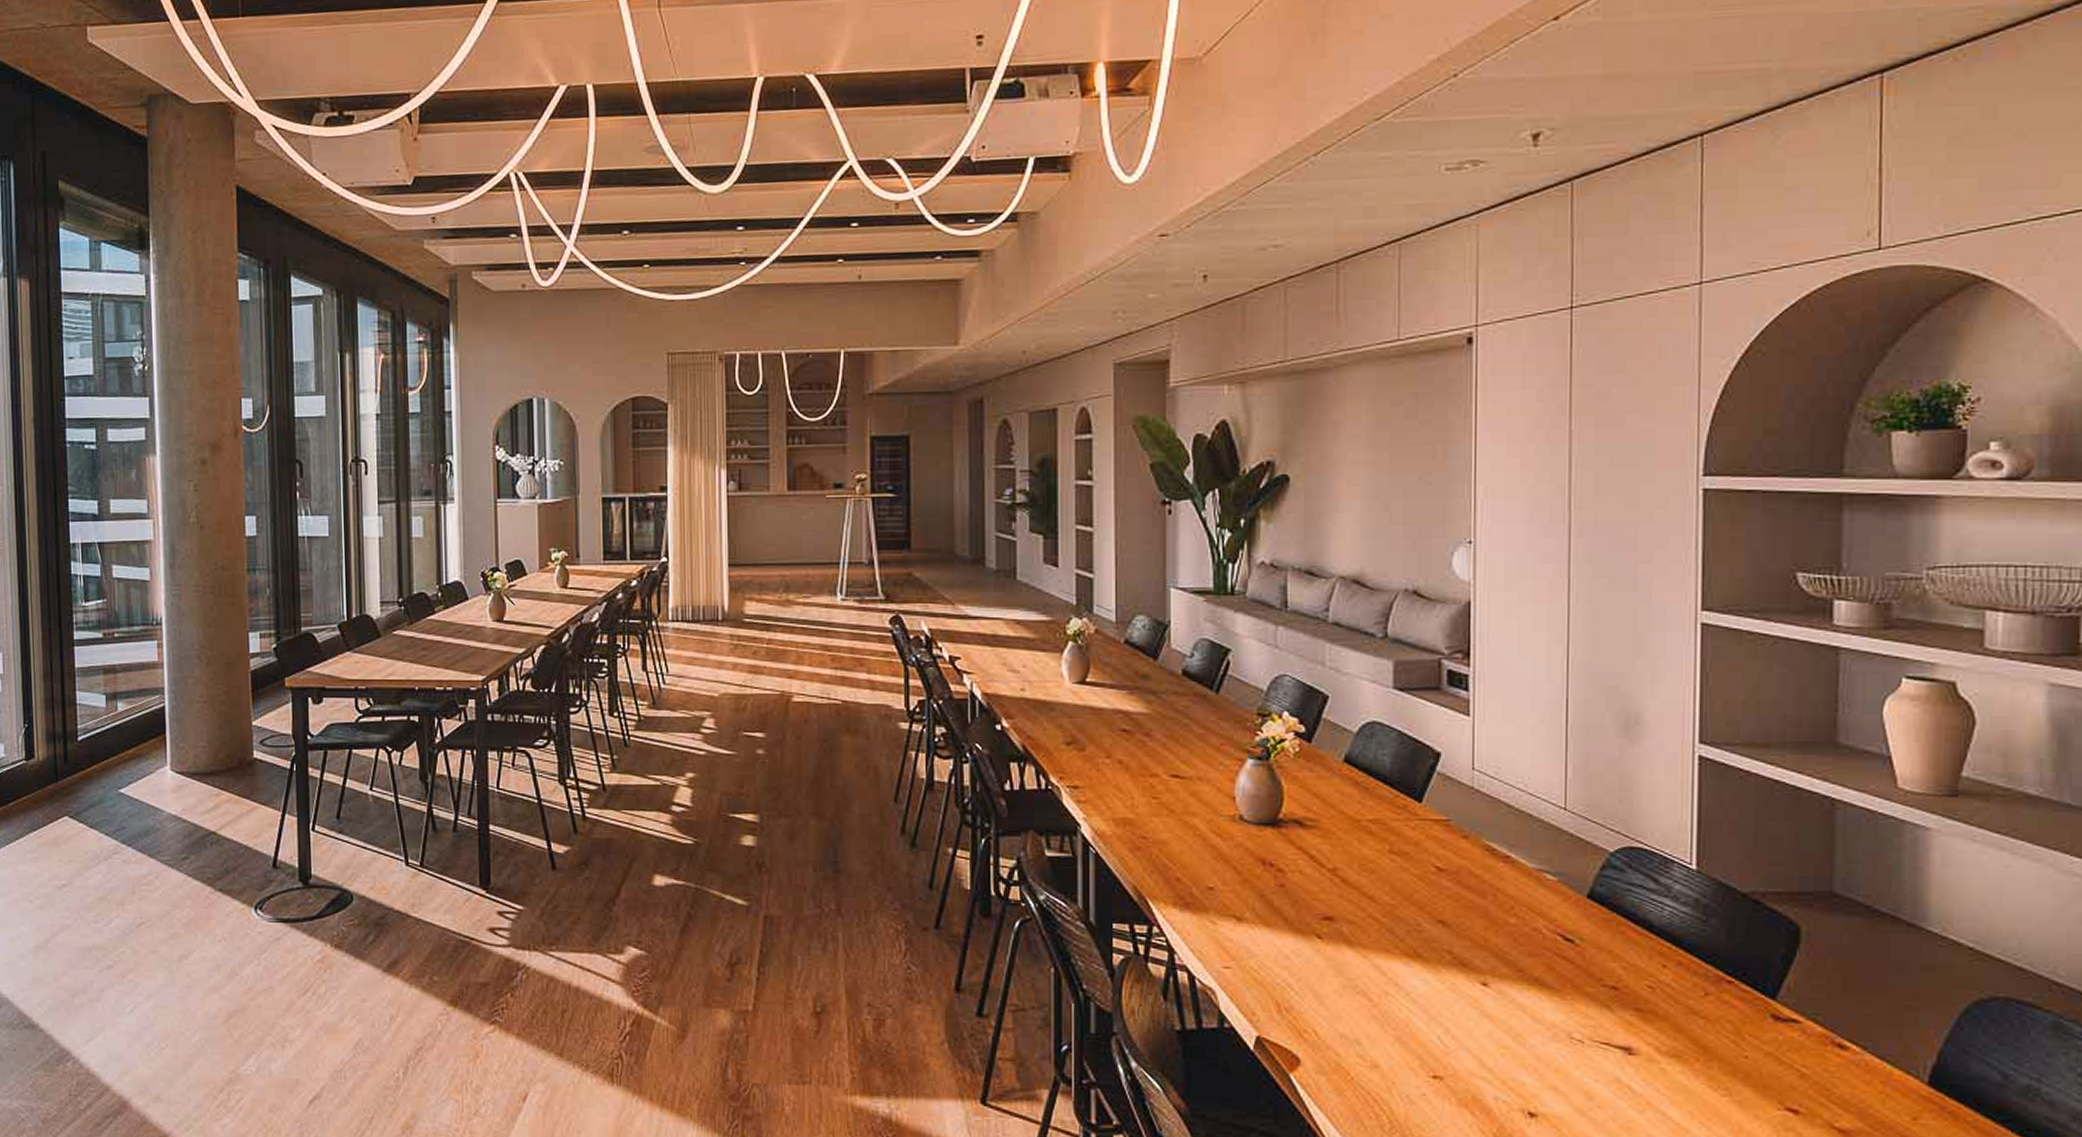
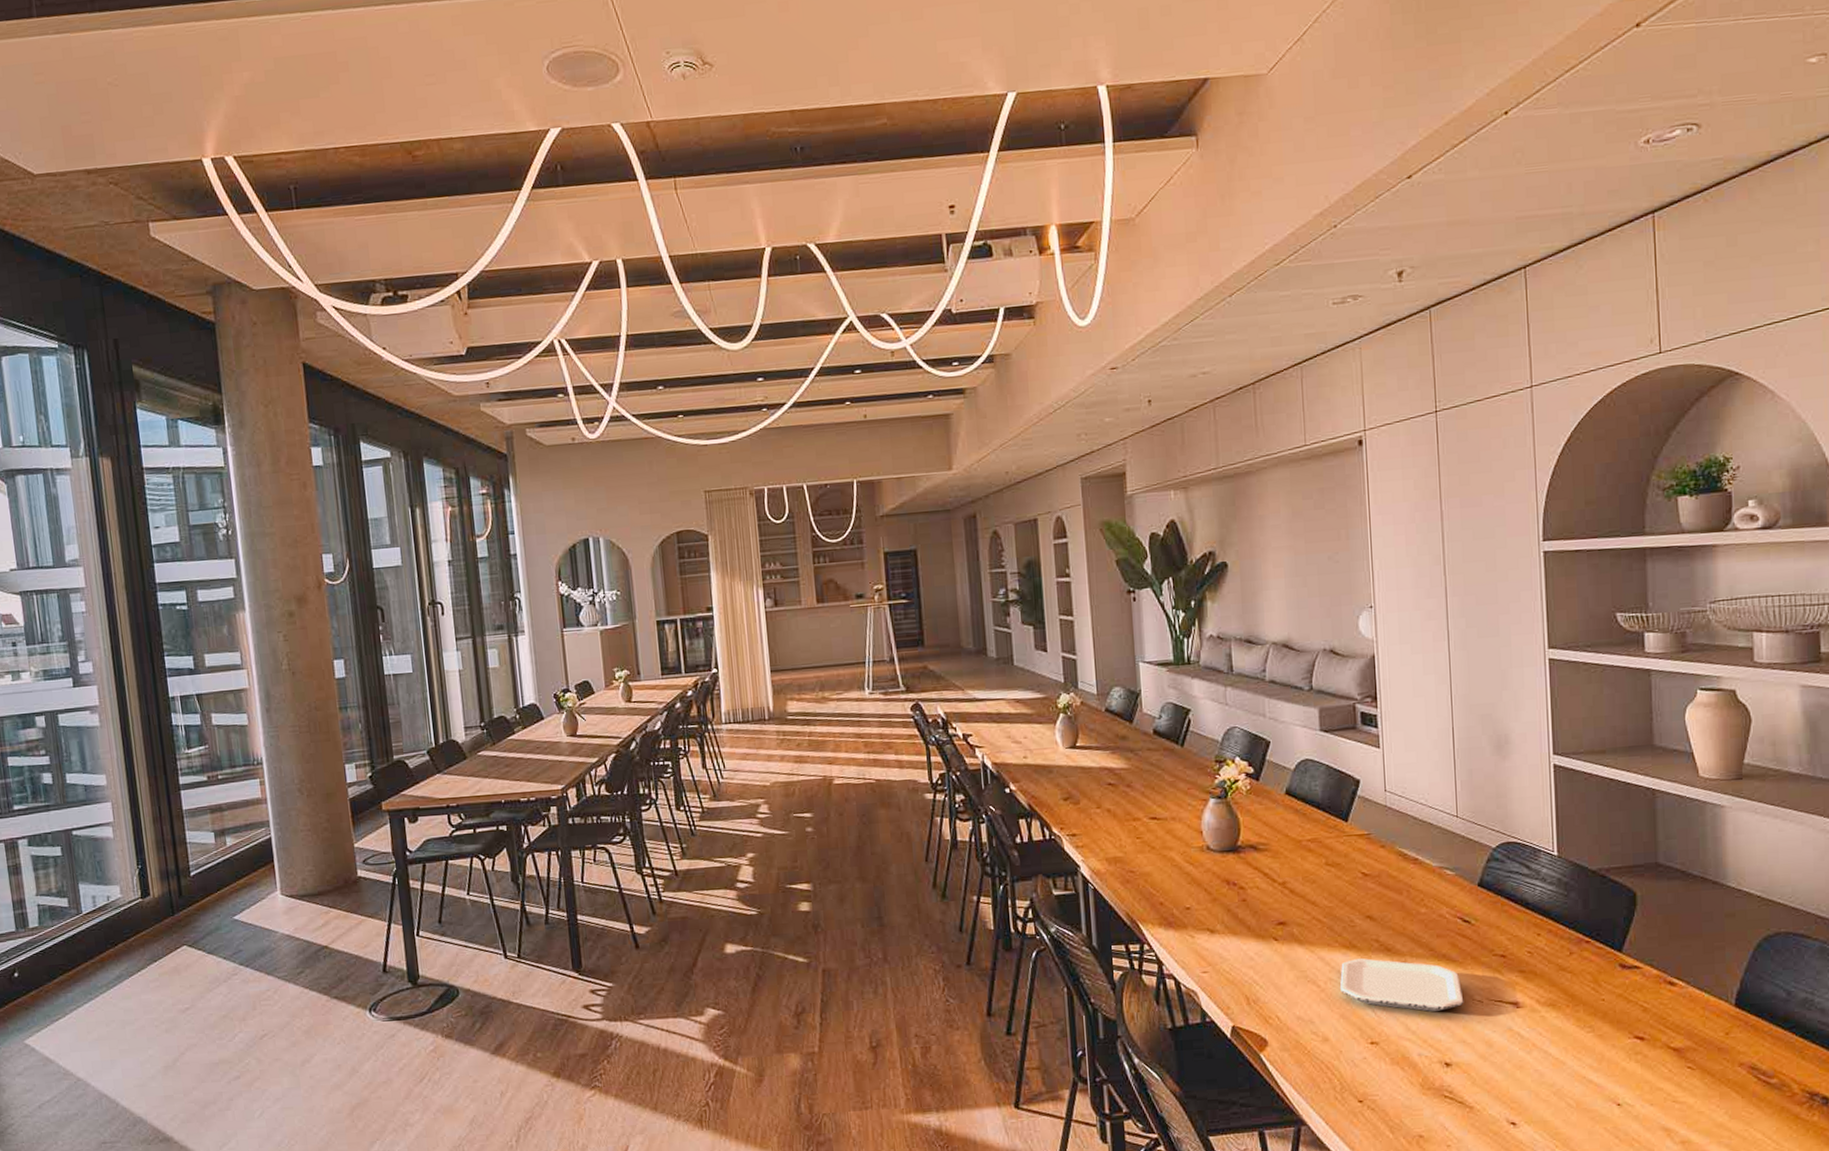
plate: none [1397,971,1559,1048] -> present [1339,958,1464,1012]

